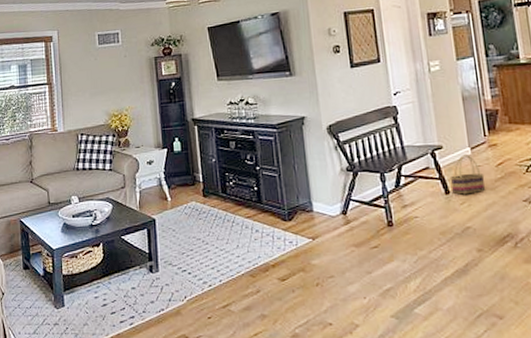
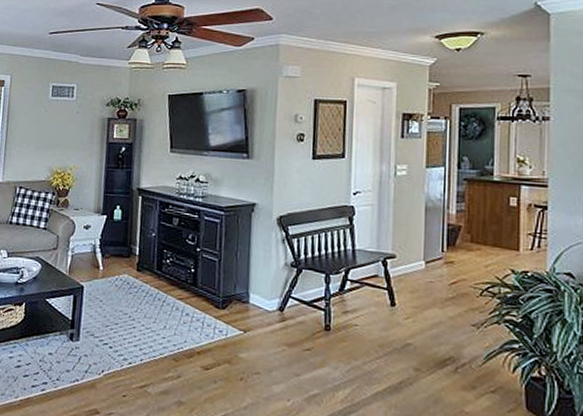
basket: present [451,155,485,195] -> none [399,268,435,310]

